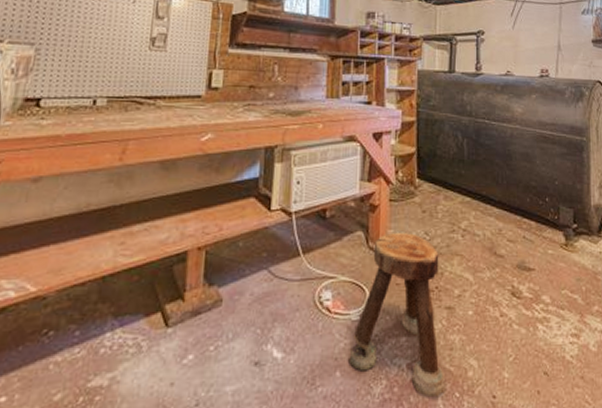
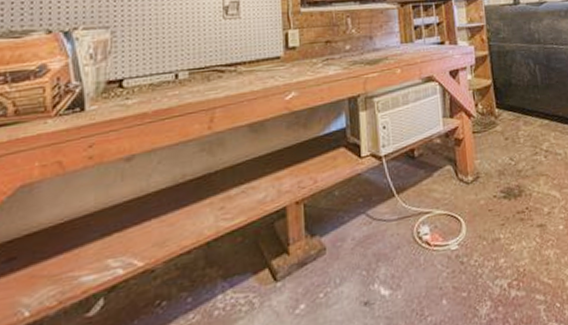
stool: present [349,233,445,398] -> none [453,161,546,312]

